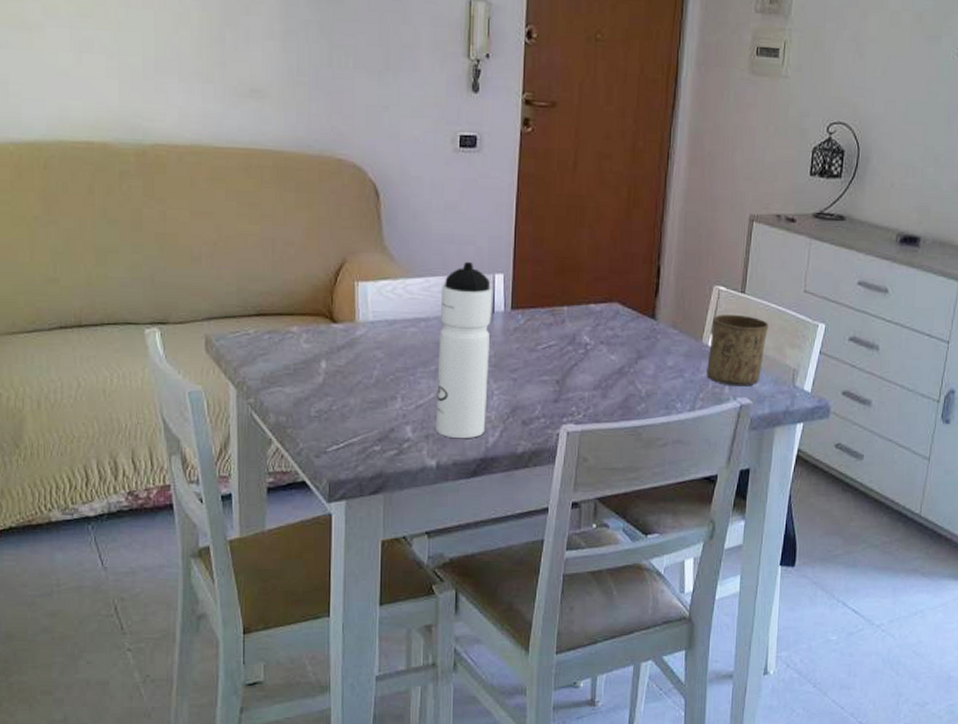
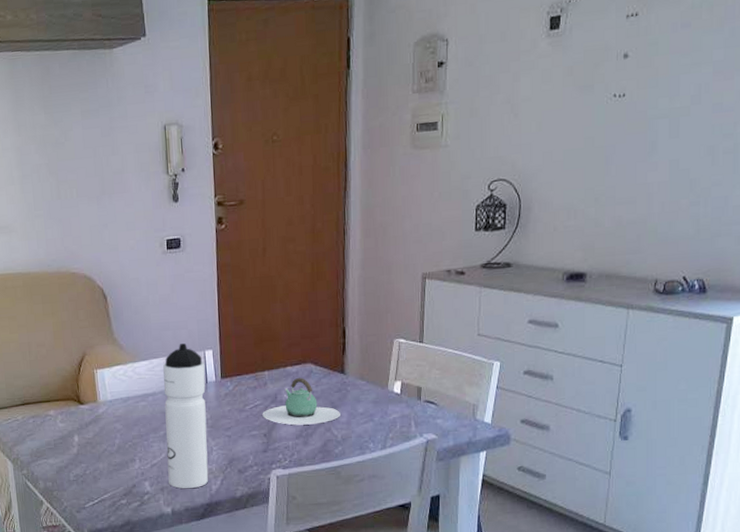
teapot: none [556,318,647,375] -> present [262,378,340,426]
cup: present [706,314,769,387] -> none [394,362,447,425]

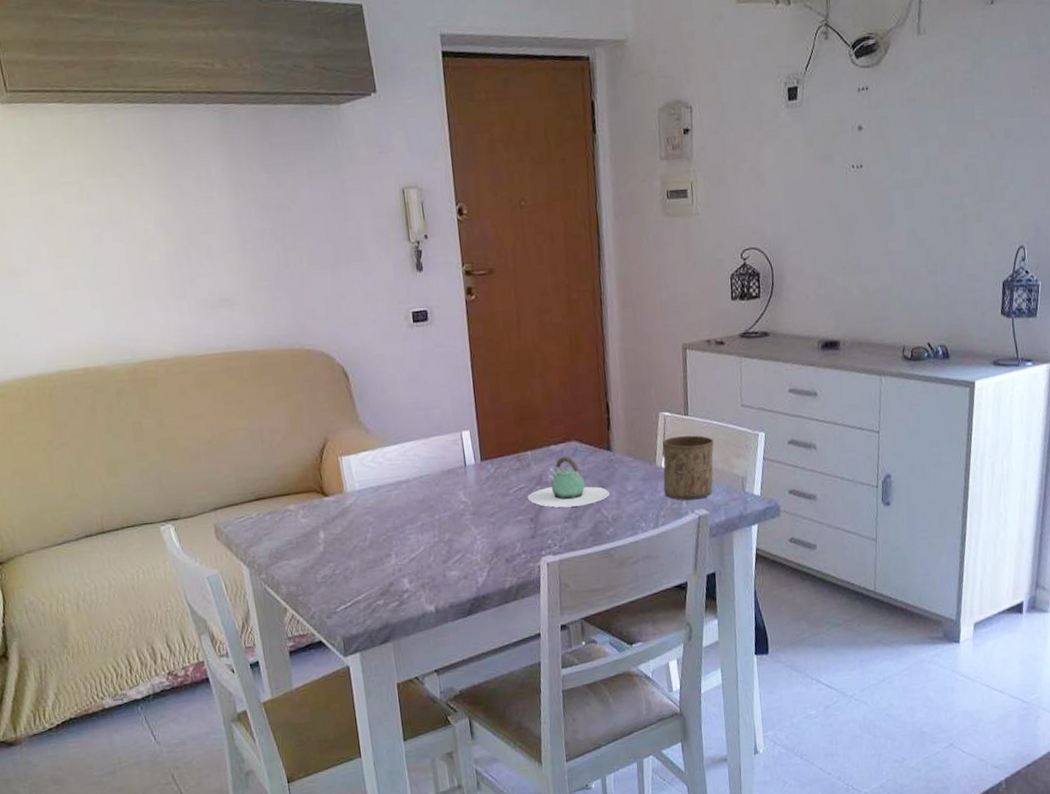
water bottle: present [163,343,209,489] -> none [416,424,474,584]
cup: none [394,362,447,425] -> present [662,435,714,501]

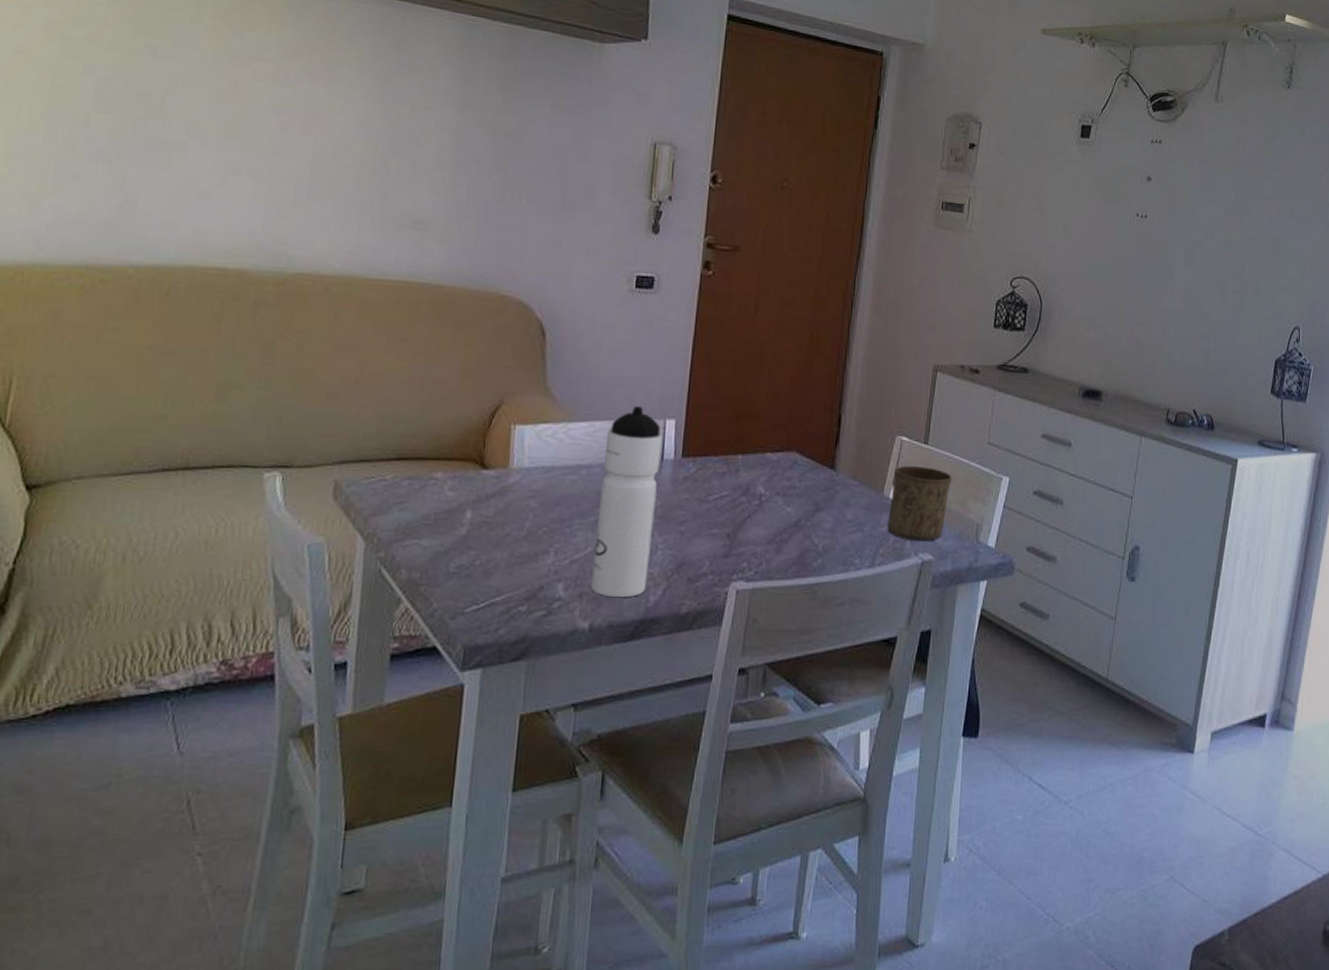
water bottle: none [416,424,474,584] -> present [591,406,662,598]
teapot: present [527,457,610,508] -> none [728,468,825,528]

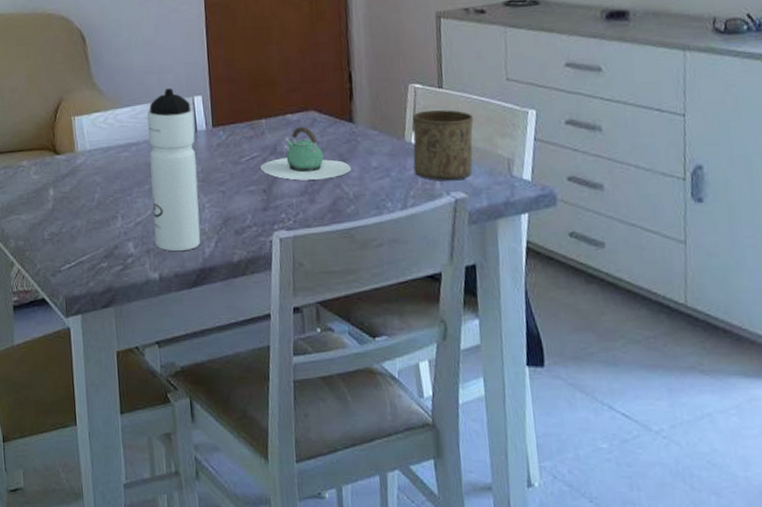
teapot: none [728,468,825,528] -> present [260,127,351,181]

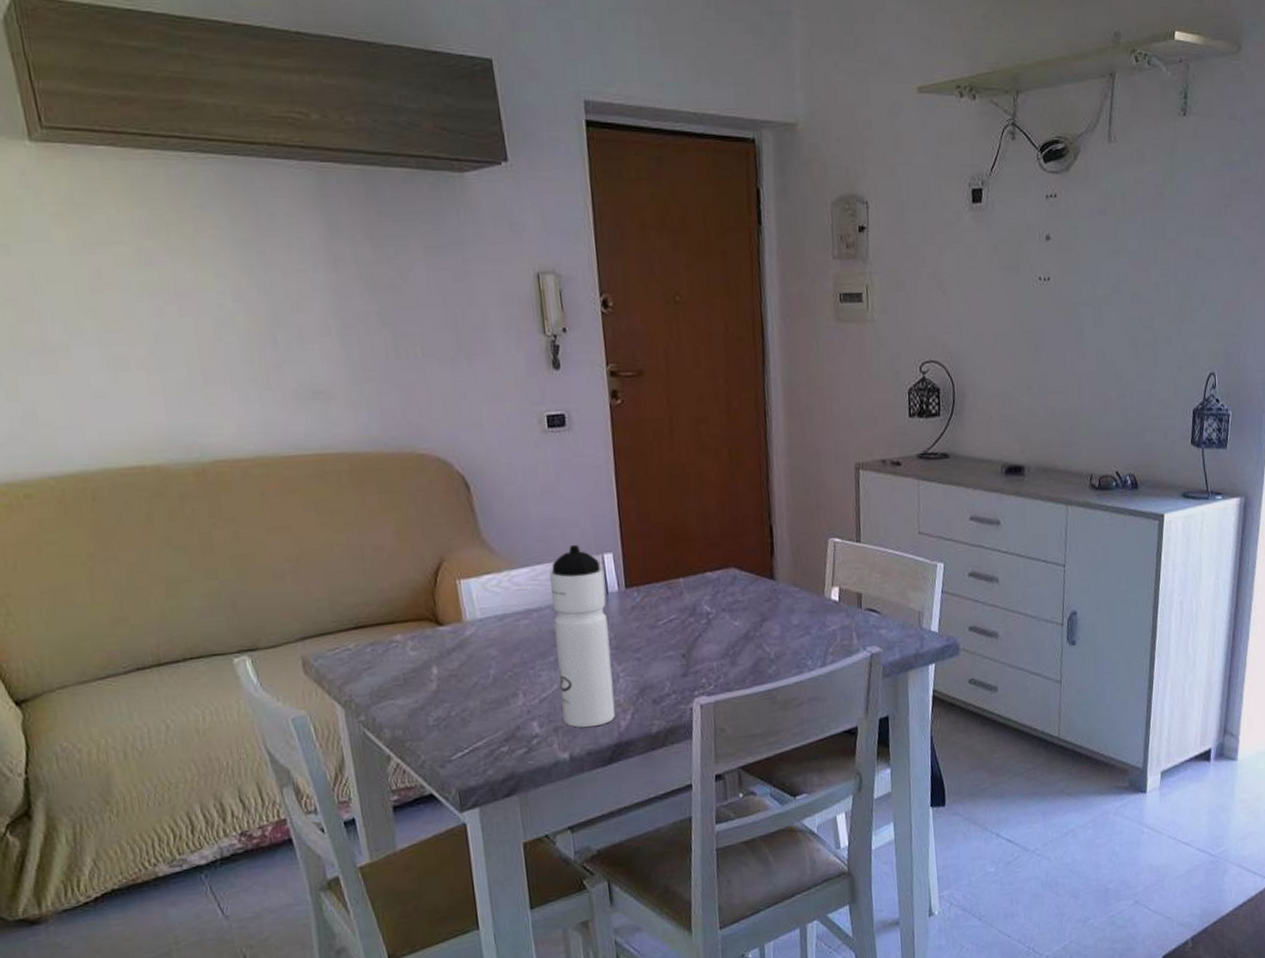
teapot: present [260,127,351,181] -> none [679,585,772,643]
cup: present [412,109,474,181] -> none [832,564,889,636]

